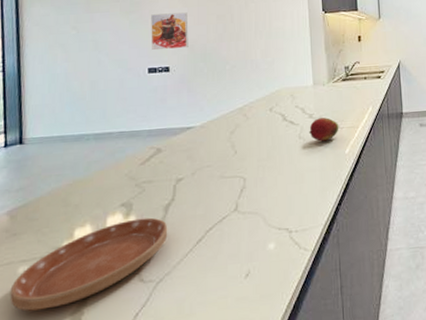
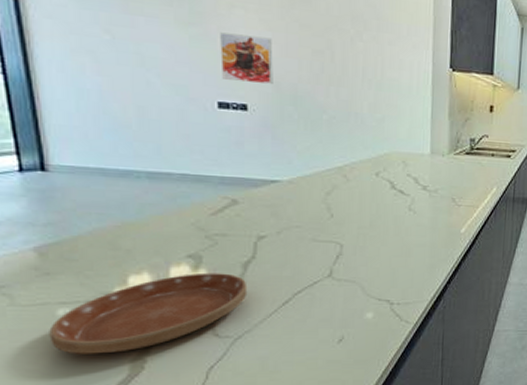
fruit: present [309,117,339,142] -> none [421,191,457,217]

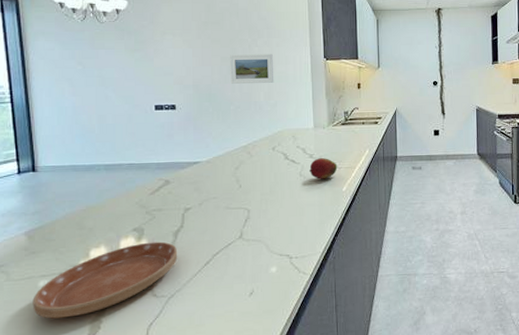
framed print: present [220,32,273,84] -> none [156,53,194,88]
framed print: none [324,47,383,92] -> present [230,54,274,84]
fruit: none [421,191,457,217] -> present [309,158,338,179]

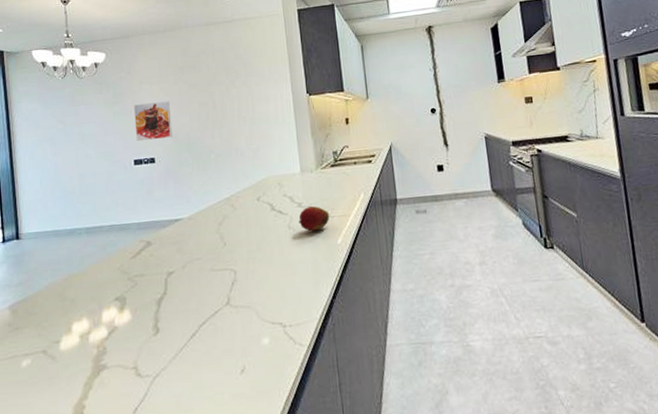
saucer: present [32,241,178,319] -> none [16,311,162,404]
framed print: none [156,53,194,88] -> present [134,101,172,141]
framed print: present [230,54,274,84] -> none [208,94,255,130]

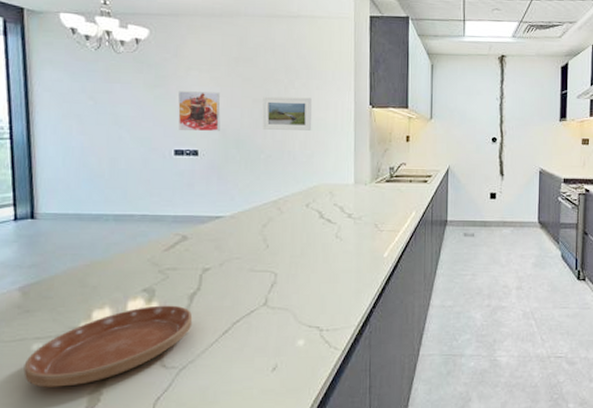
saucer: none [16,311,162,404] -> present [24,305,193,388]
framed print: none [208,94,255,130] -> present [262,96,312,131]
fruit: present [298,206,330,232] -> none [347,219,379,243]

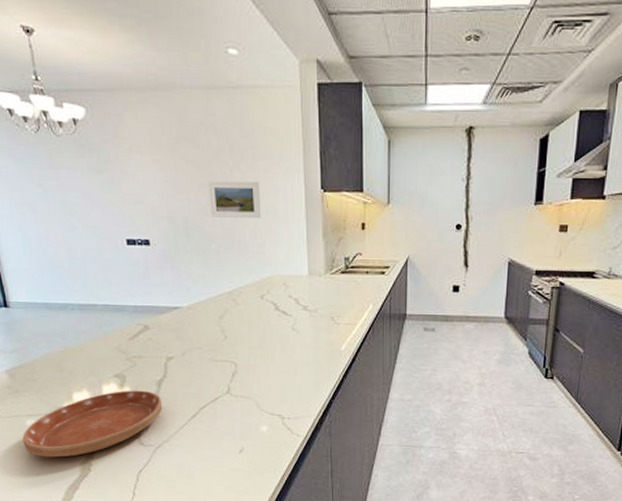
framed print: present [178,91,221,131] -> none [123,176,168,219]

